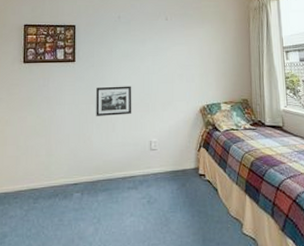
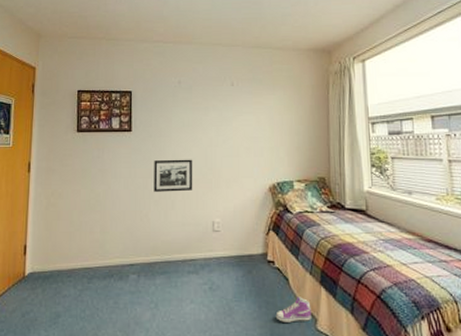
sneaker: none [207,205,238,229] -> present [275,297,311,322]

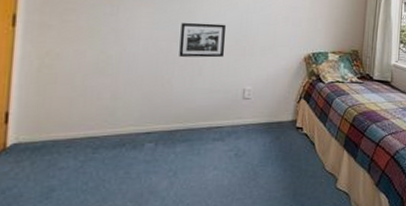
sneaker: present [275,297,311,322] -> none [299,159,333,183]

